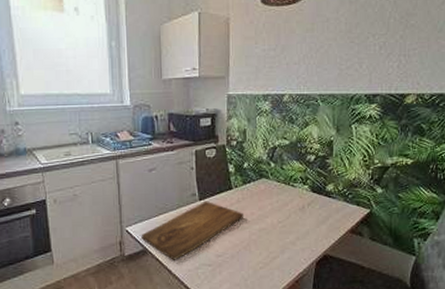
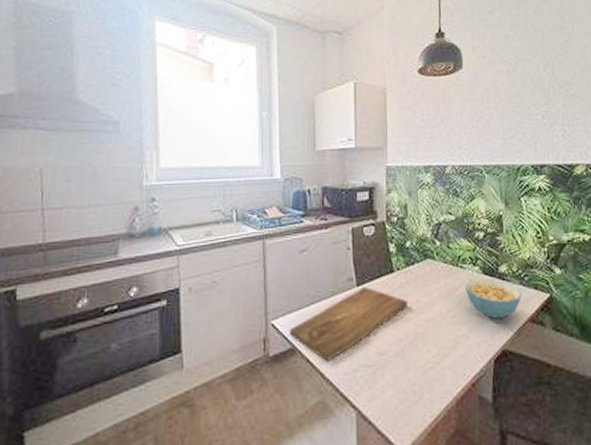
cereal bowl: none [295,196,344,229] -> present [465,278,521,319]

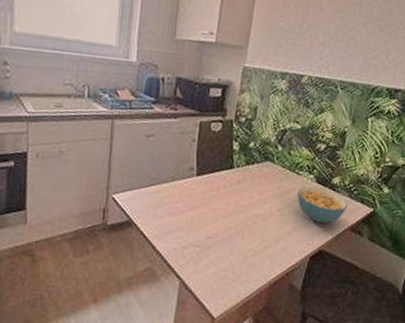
cutting board: present [289,286,409,361] -> none [127,176,243,237]

